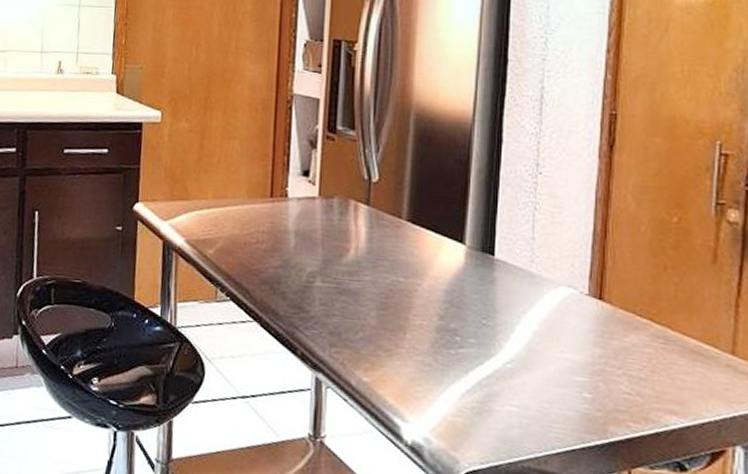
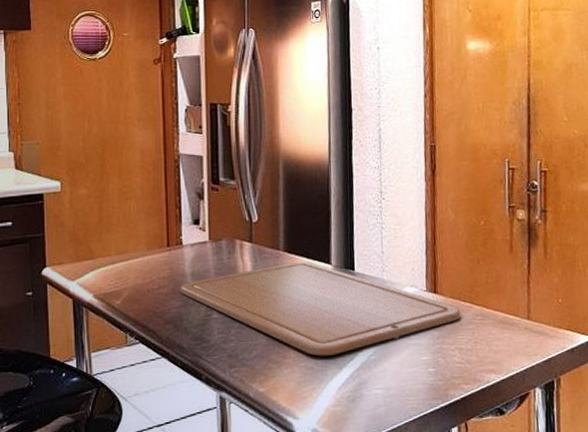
chopping board: none [281,235,635,355] -> present [180,261,461,356]

